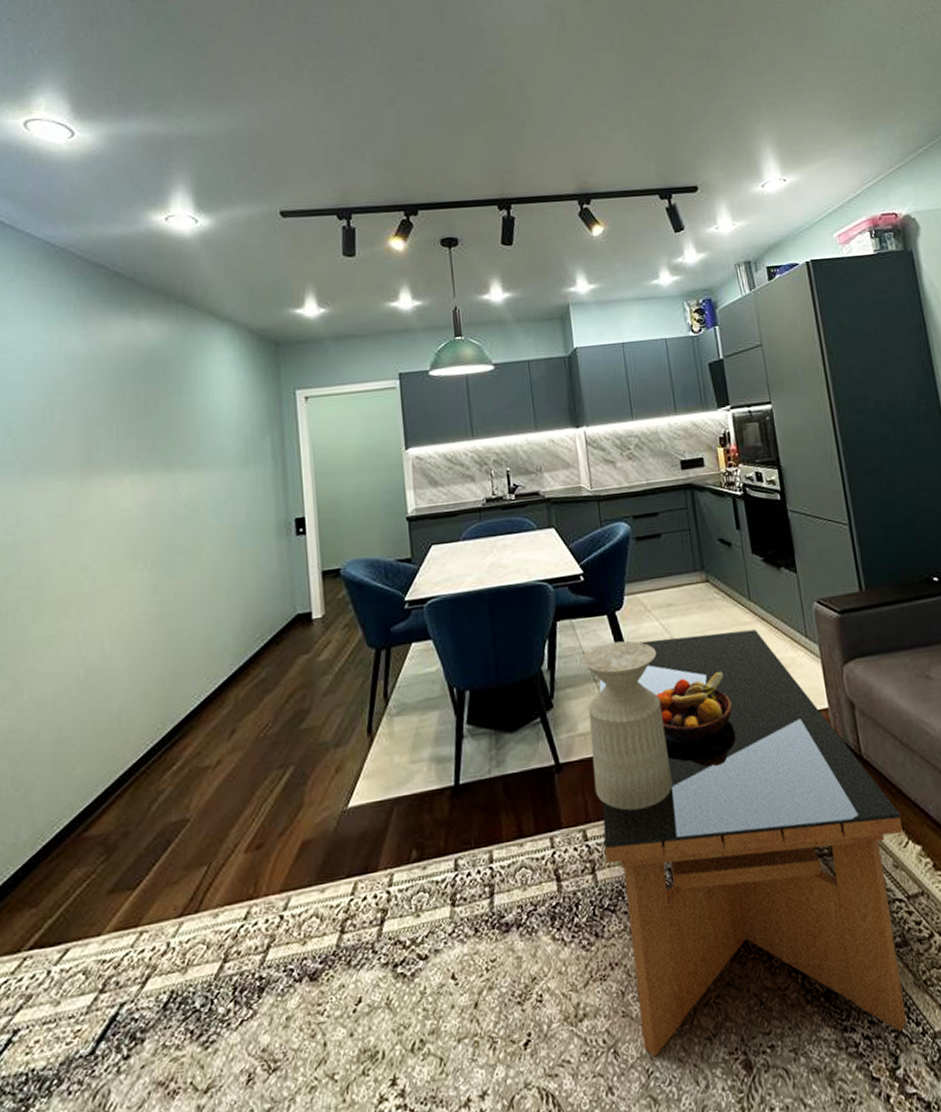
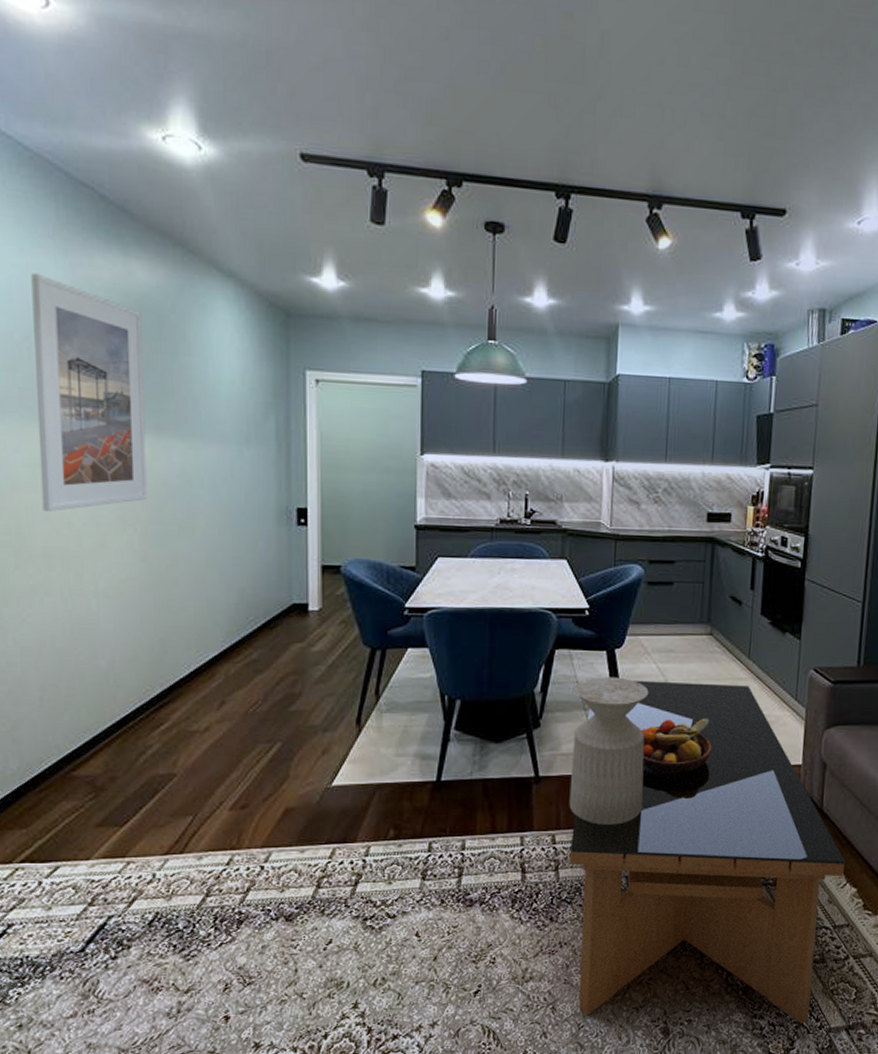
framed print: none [54,345,157,559] -> present [31,273,148,511]

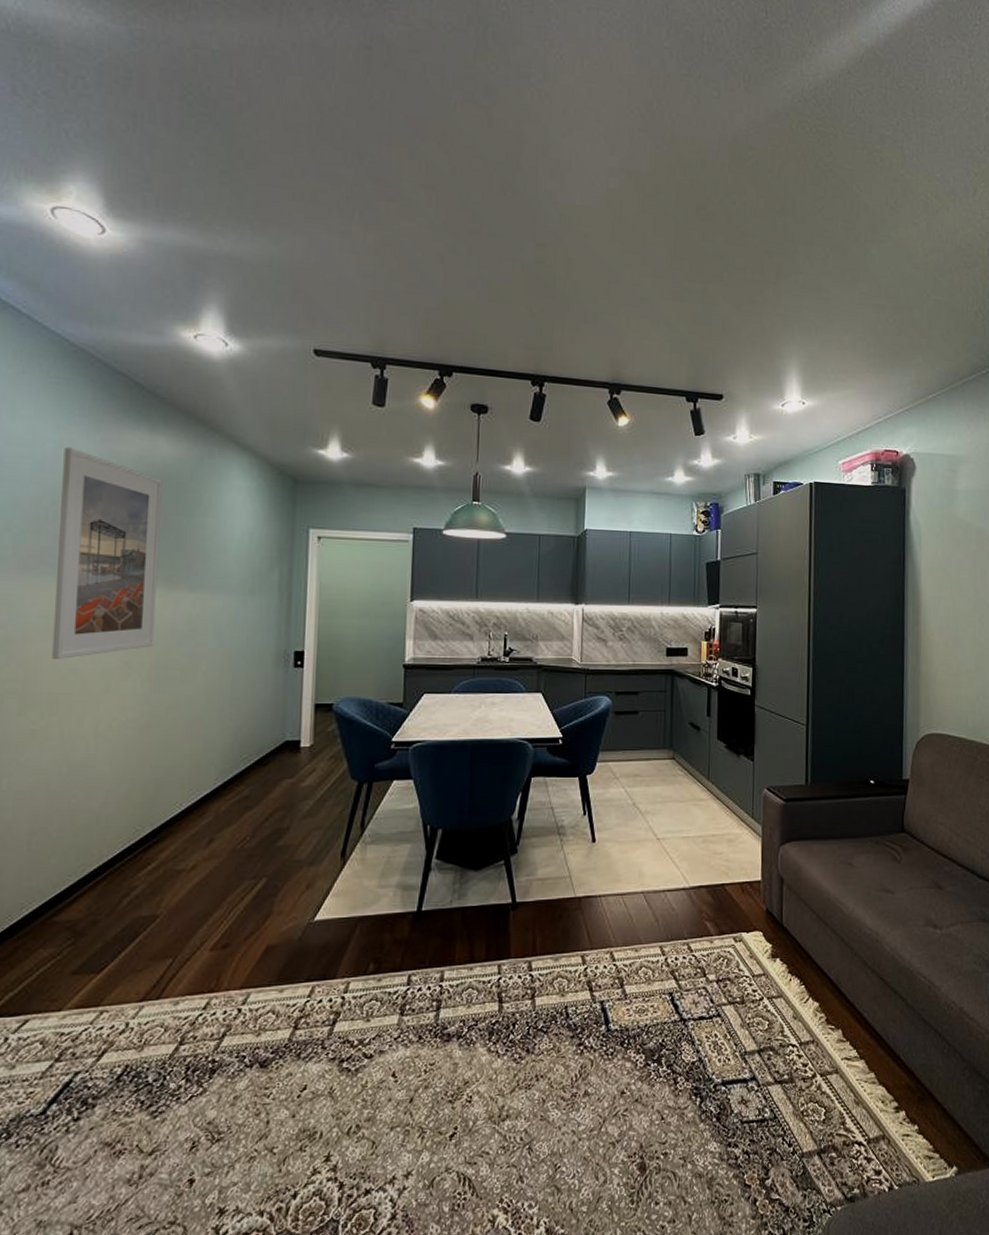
side table: present [569,677,649,825] -> none [545,802,618,949]
coffee table: present [569,680,845,1024] -> none [545,804,806,1155]
fruit bowl: present [641,718,712,776] -> none [611,838,678,897]

